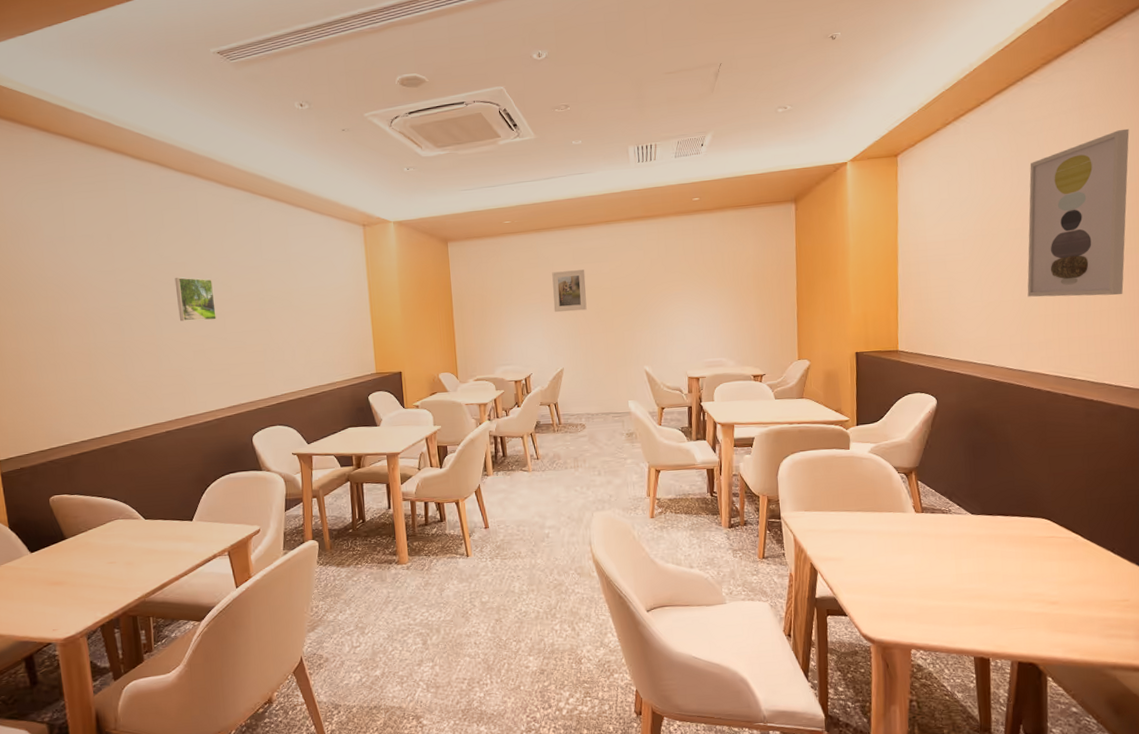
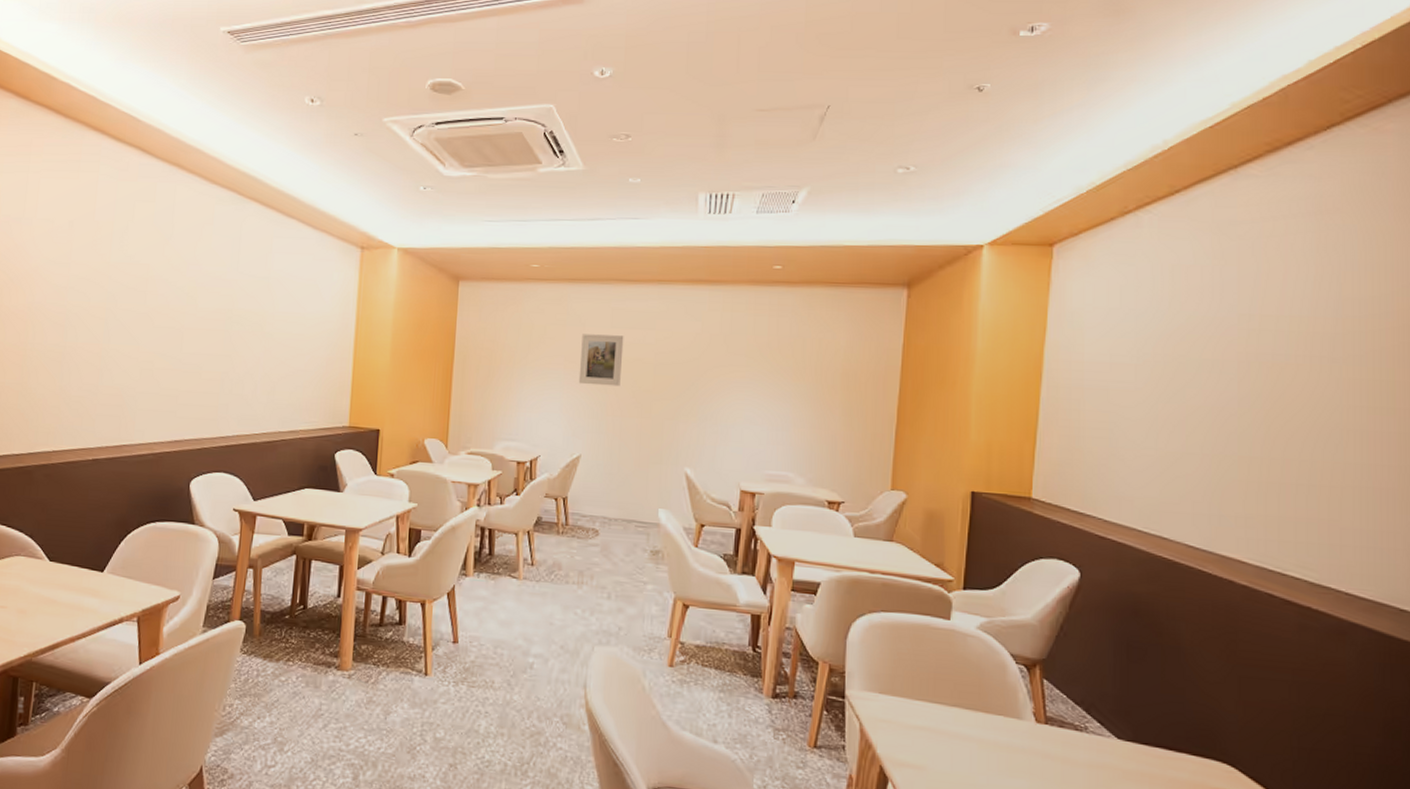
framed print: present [174,277,216,322] -> none [131,281,177,336]
wall art: present [1027,128,1129,297] -> none [1223,247,1388,469]

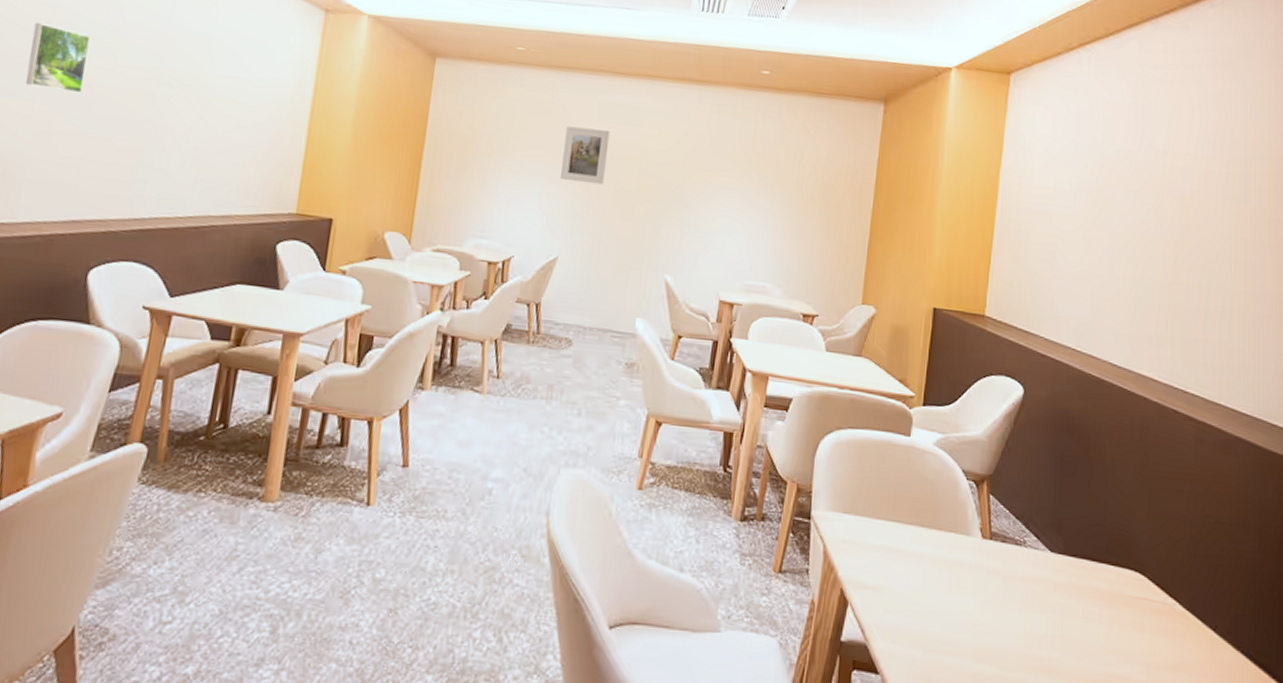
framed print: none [131,281,177,336] -> present [25,23,90,93]

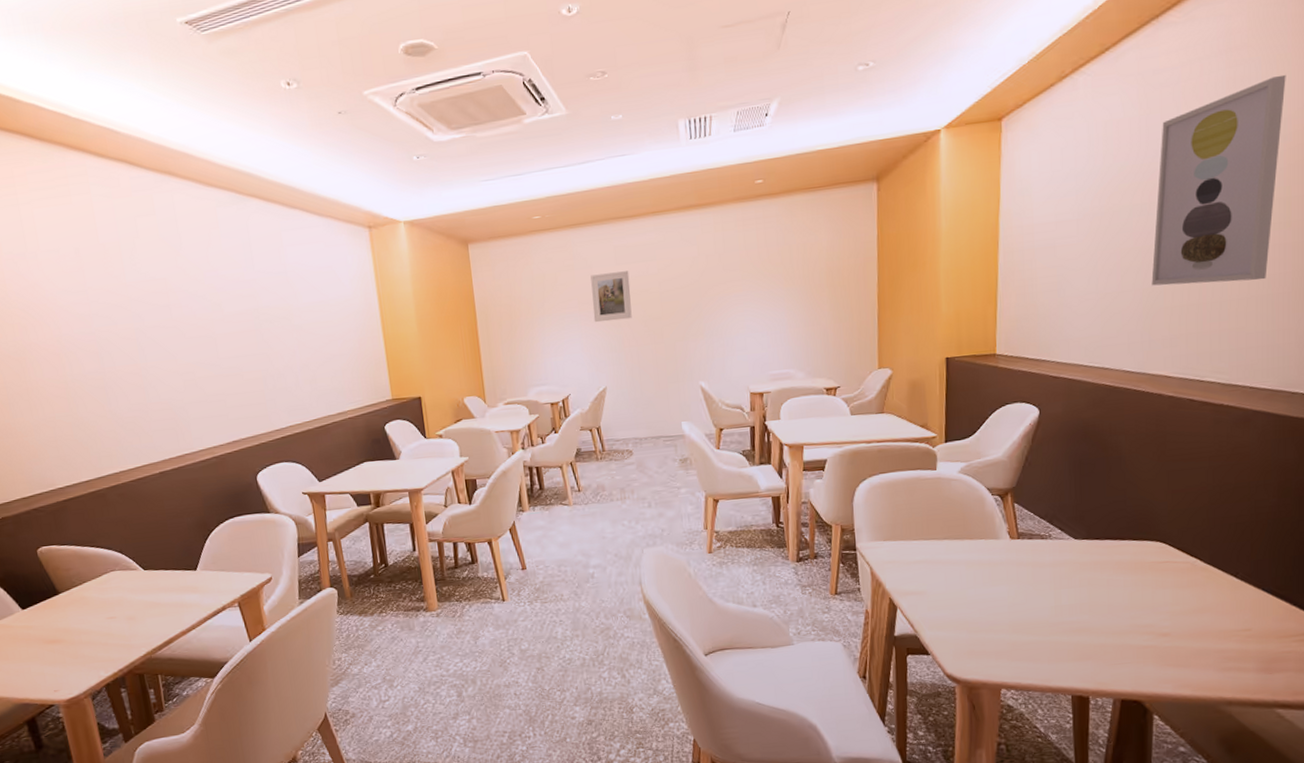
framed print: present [25,23,90,93] -> none [155,295,207,347]
wall art: none [1141,99,1266,297] -> present [1151,74,1286,286]

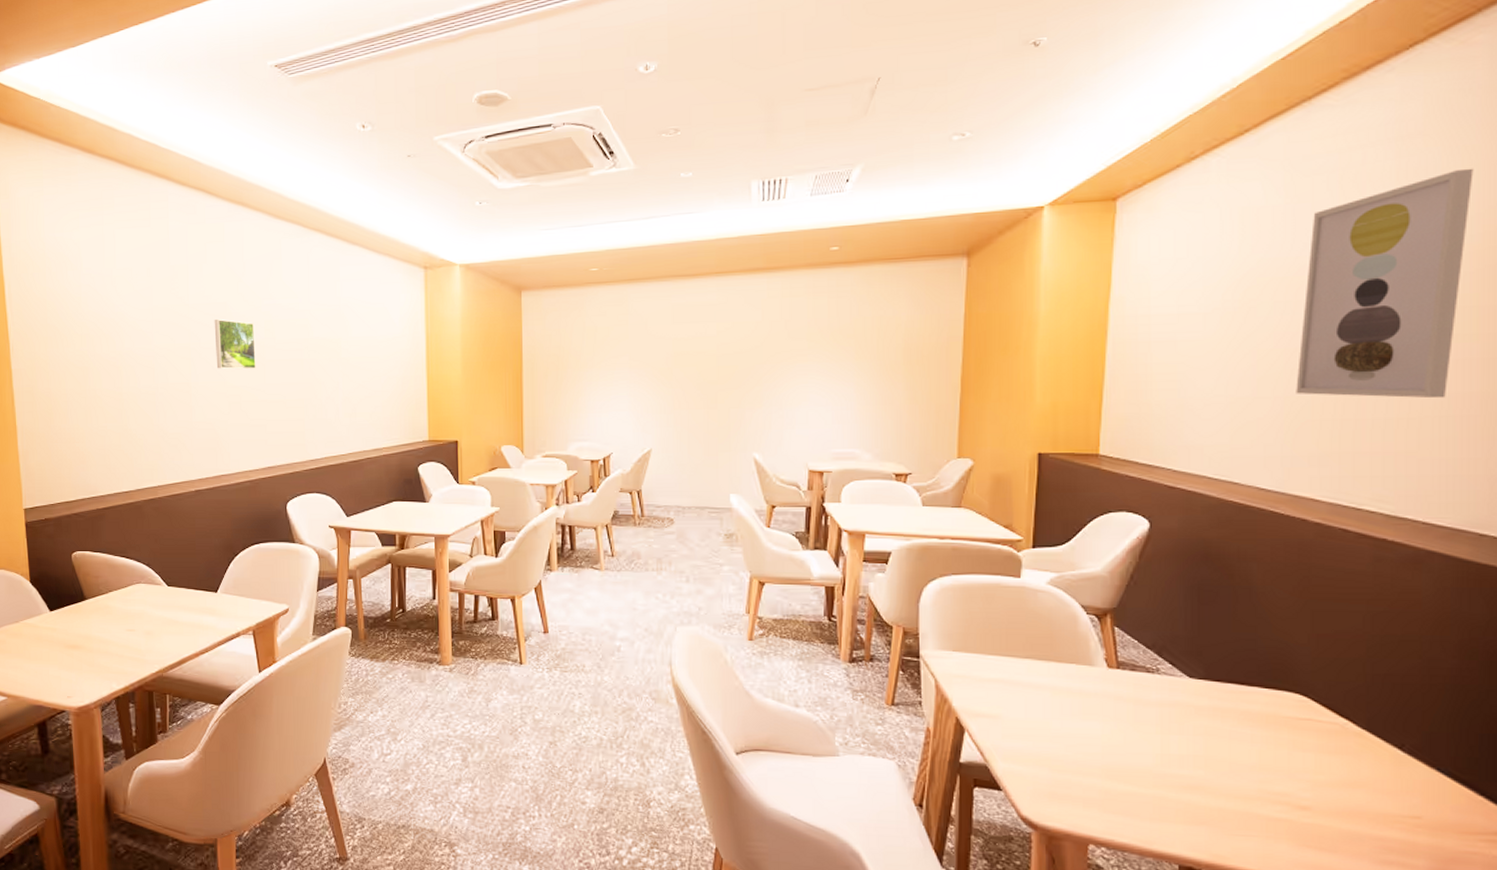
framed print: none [155,295,207,347] -> present [214,319,256,370]
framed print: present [590,271,632,323] -> none [644,330,686,381]

